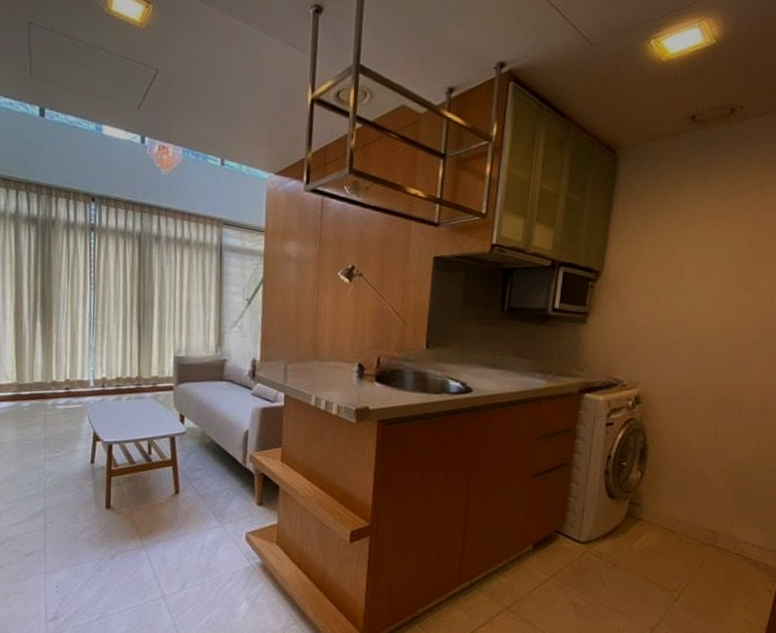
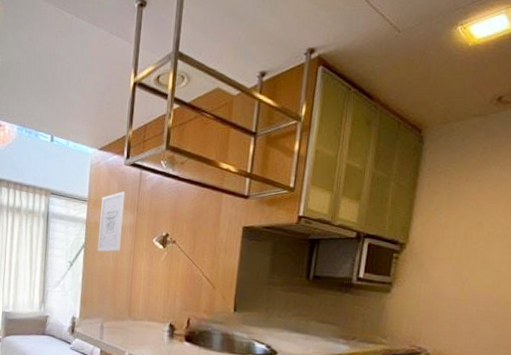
wall art: none [278,220,307,288] -> present [98,191,126,252]

